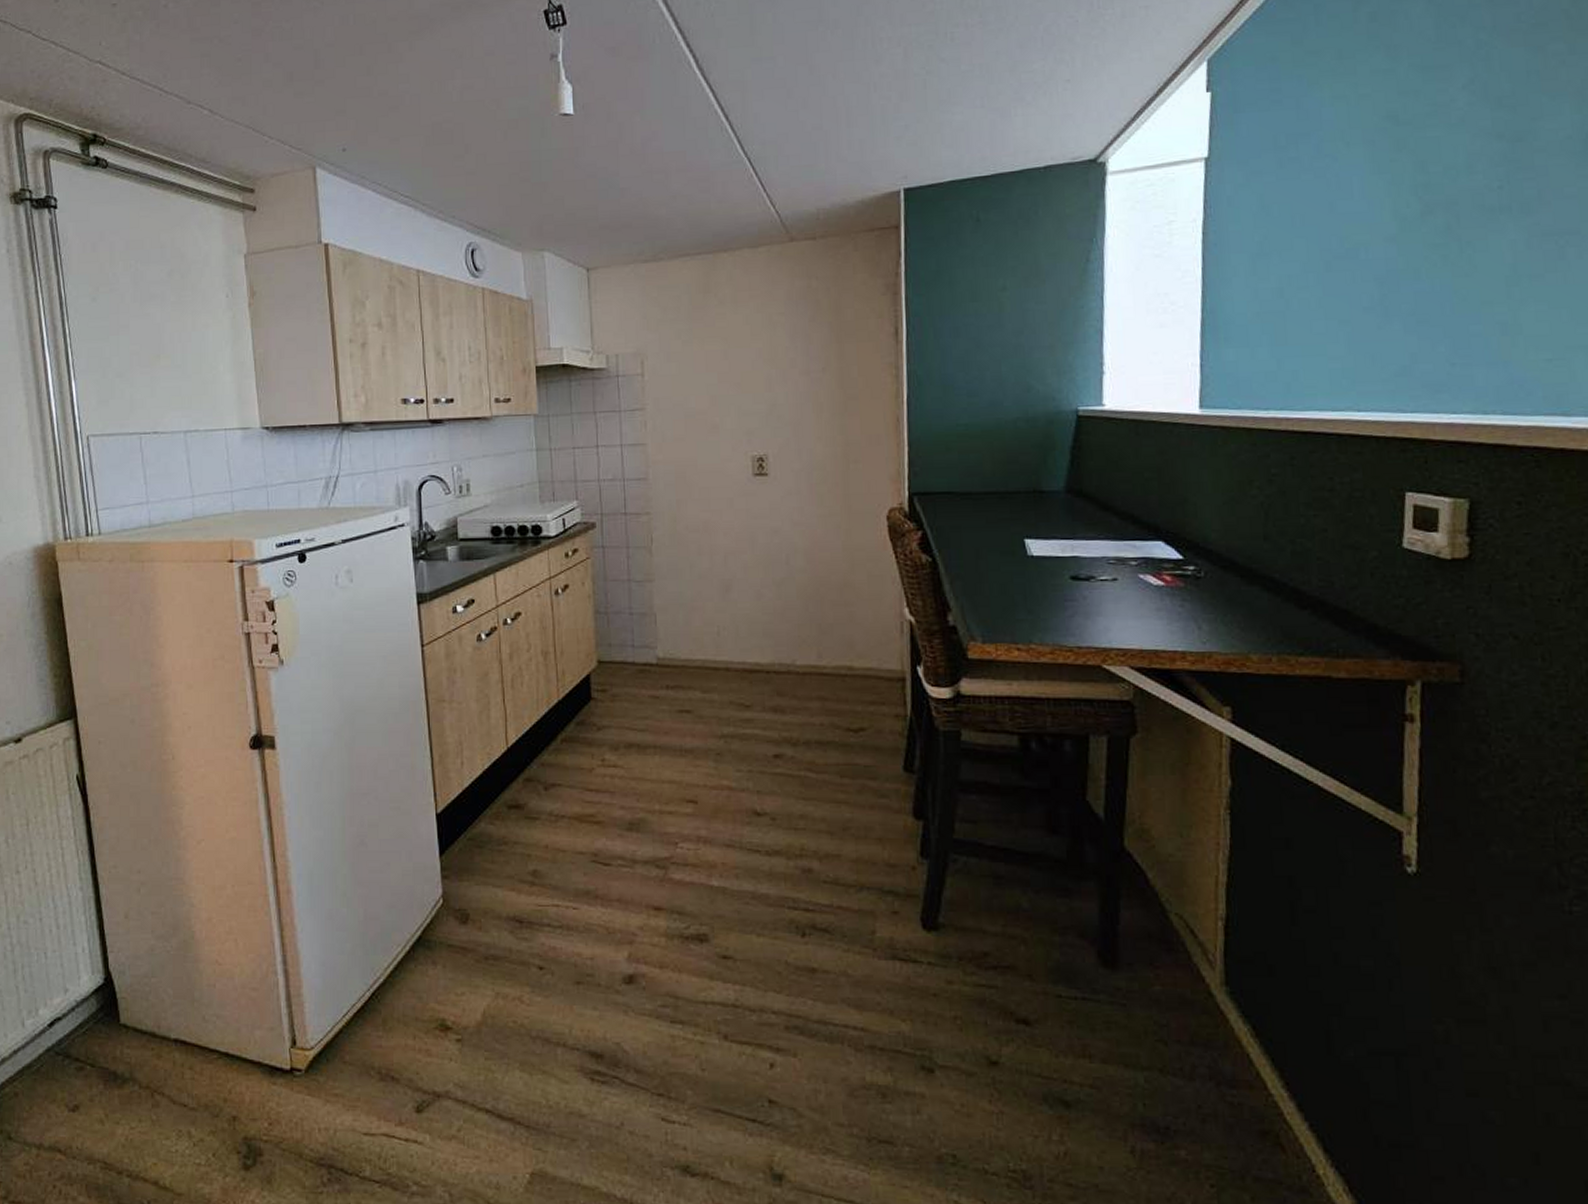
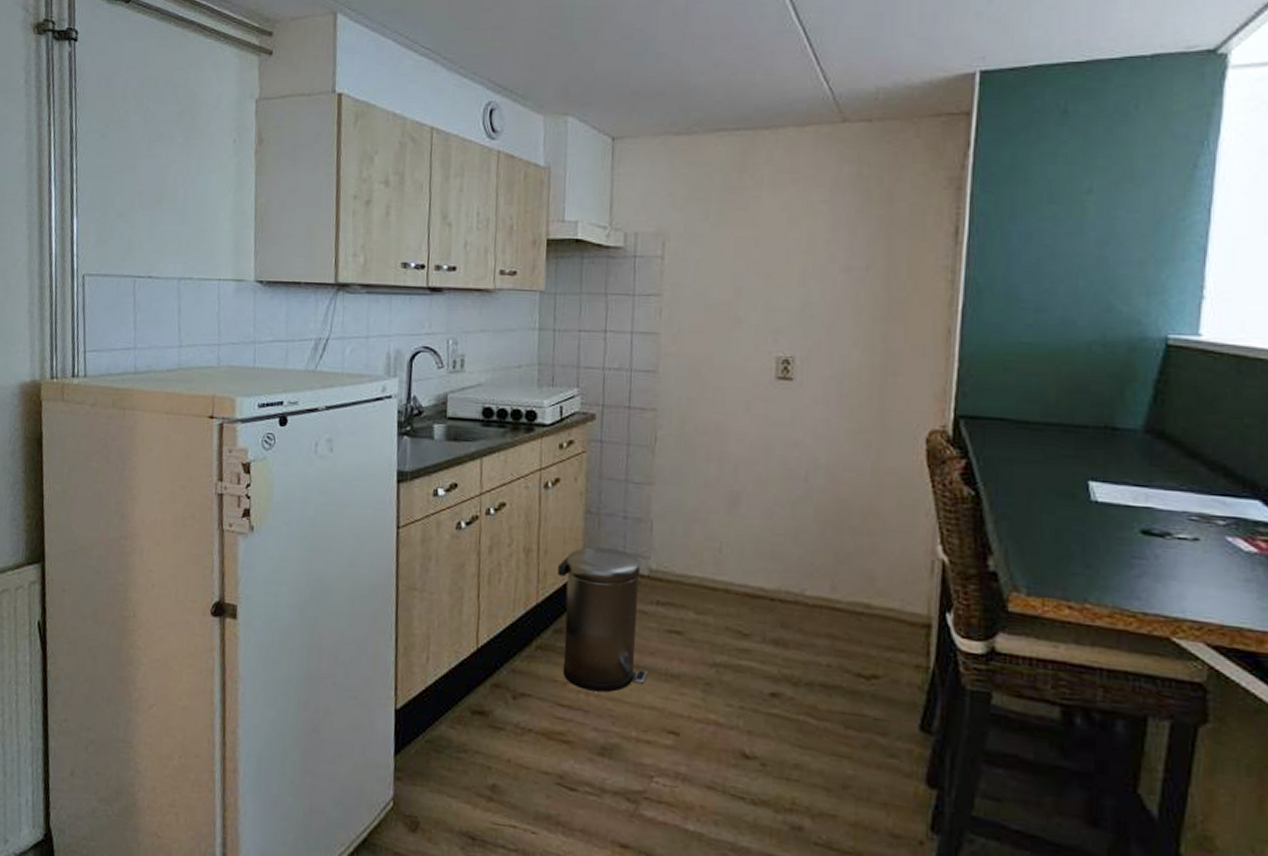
pedal bin: none [575,643,665,773] -> present [558,547,649,693]

